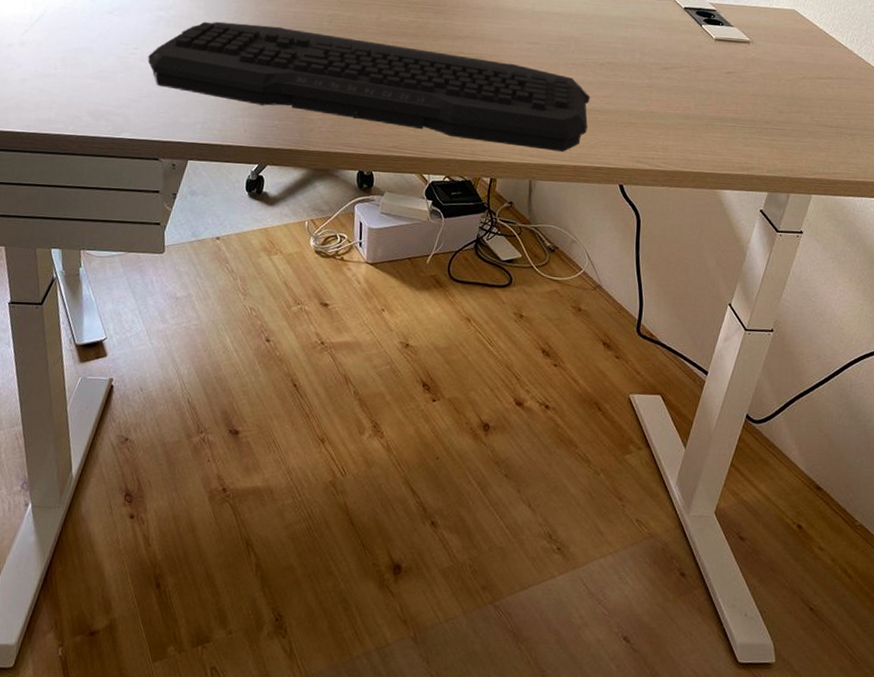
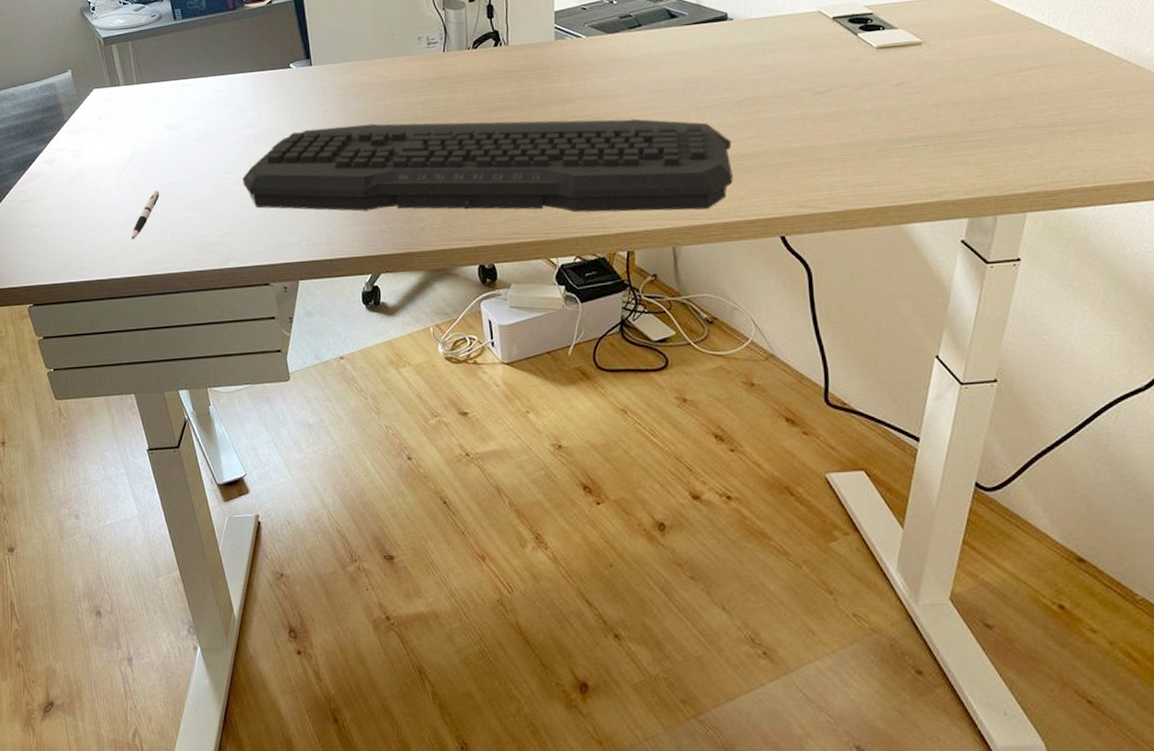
pen: none [26,53,63,96] -> present [131,191,160,239]

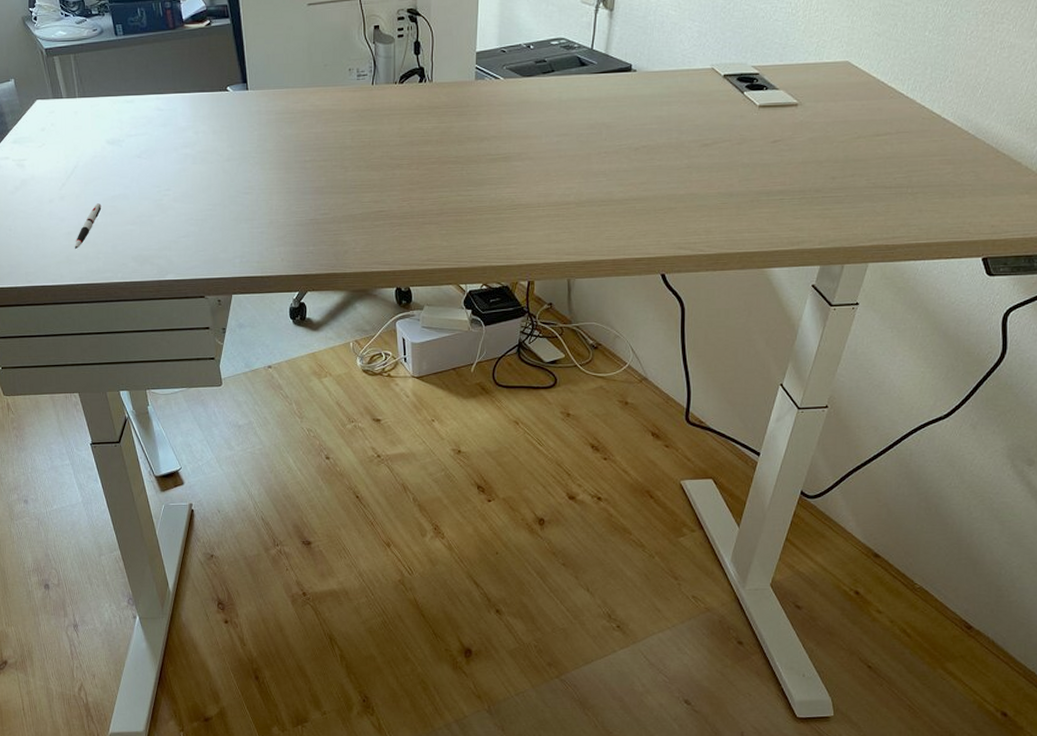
keyboard: present [242,118,733,213] -> none [181,150,626,247]

